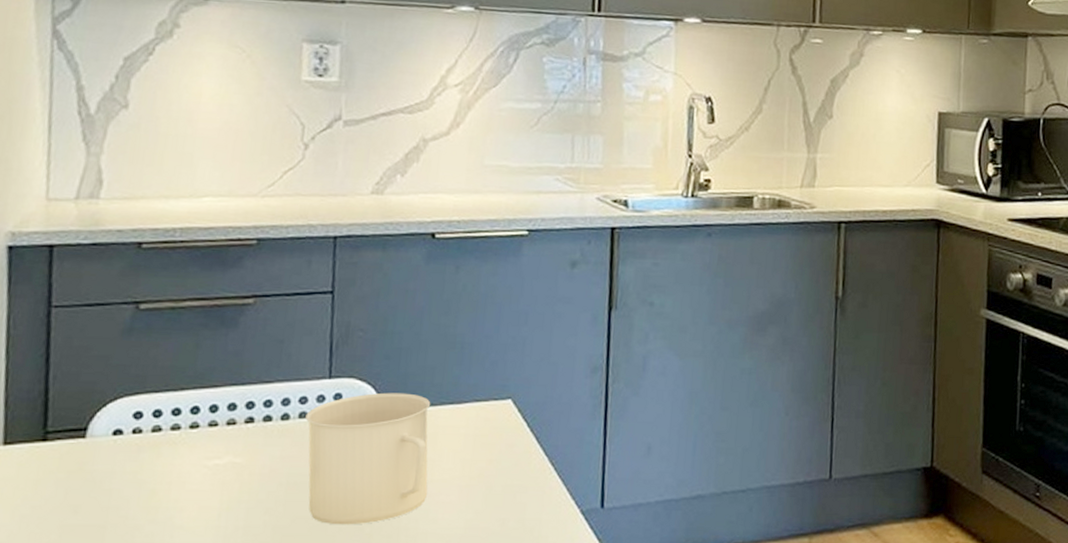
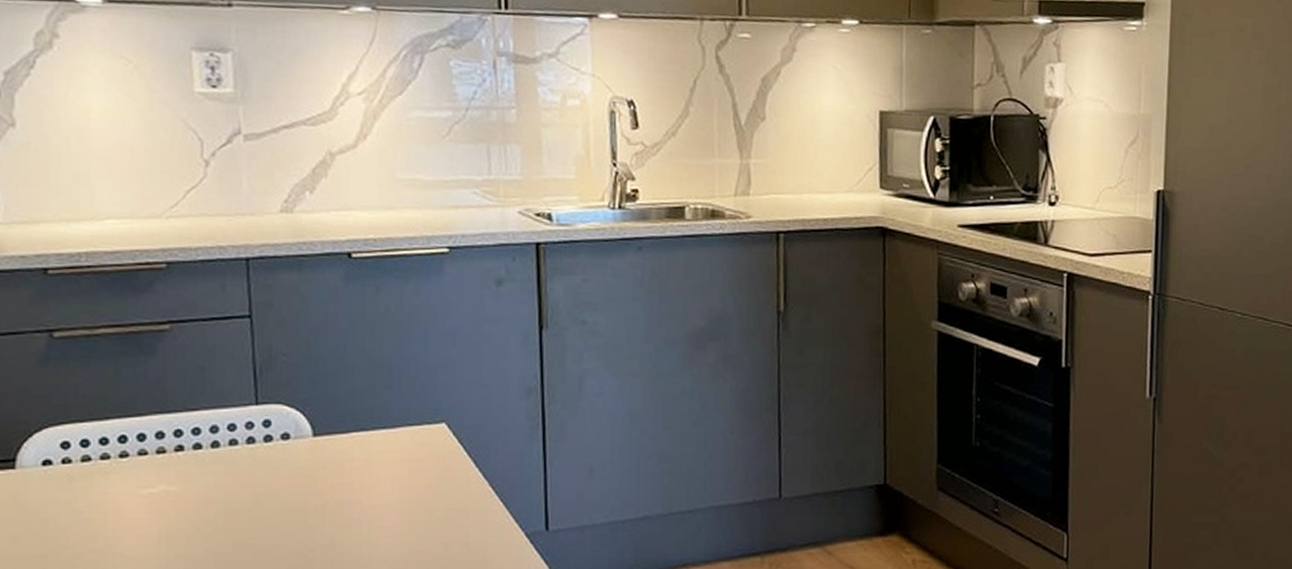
mug: present [305,392,431,525] -> none [236,418,367,551]

